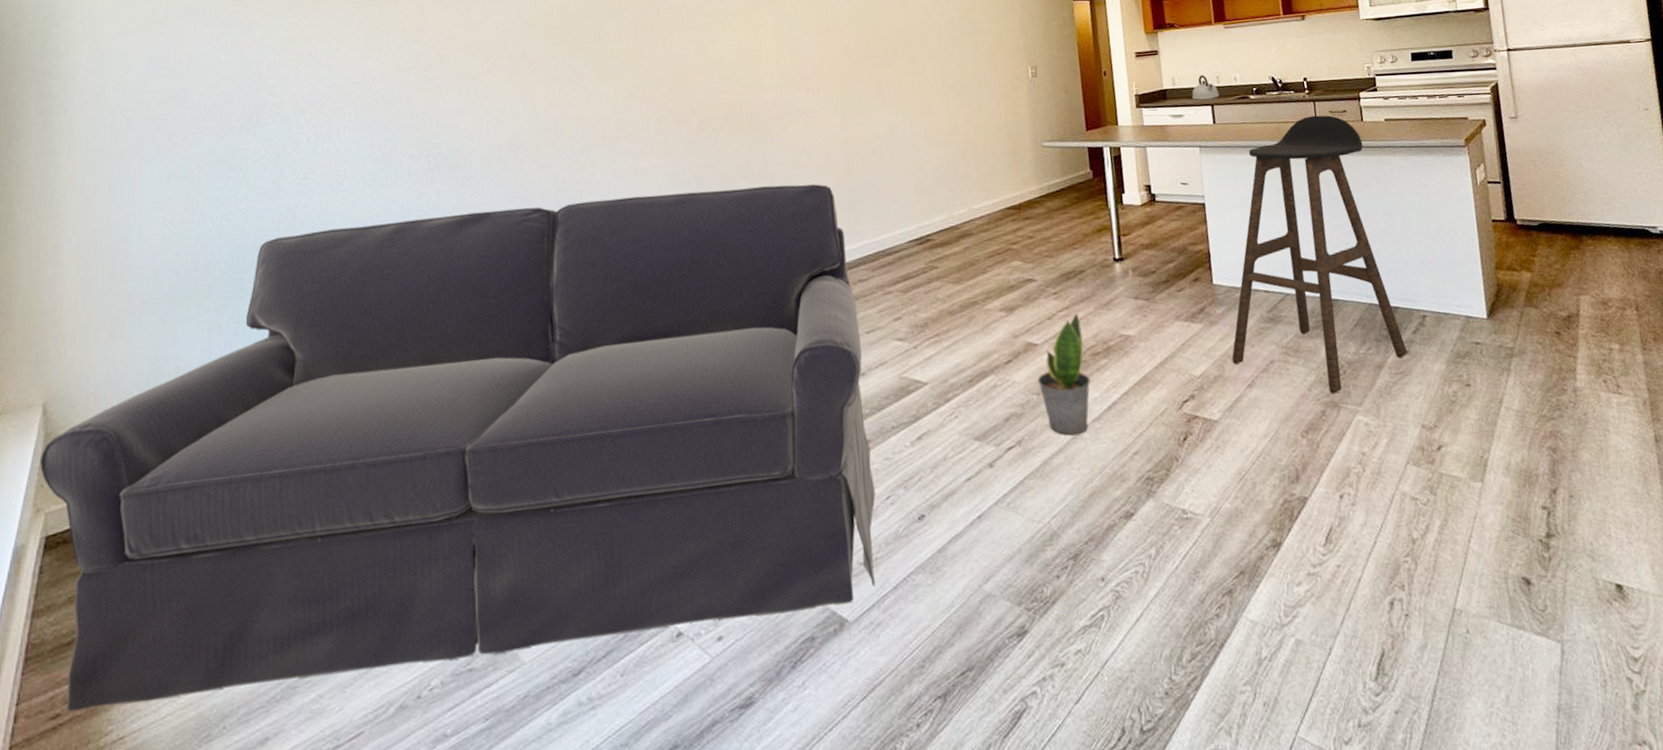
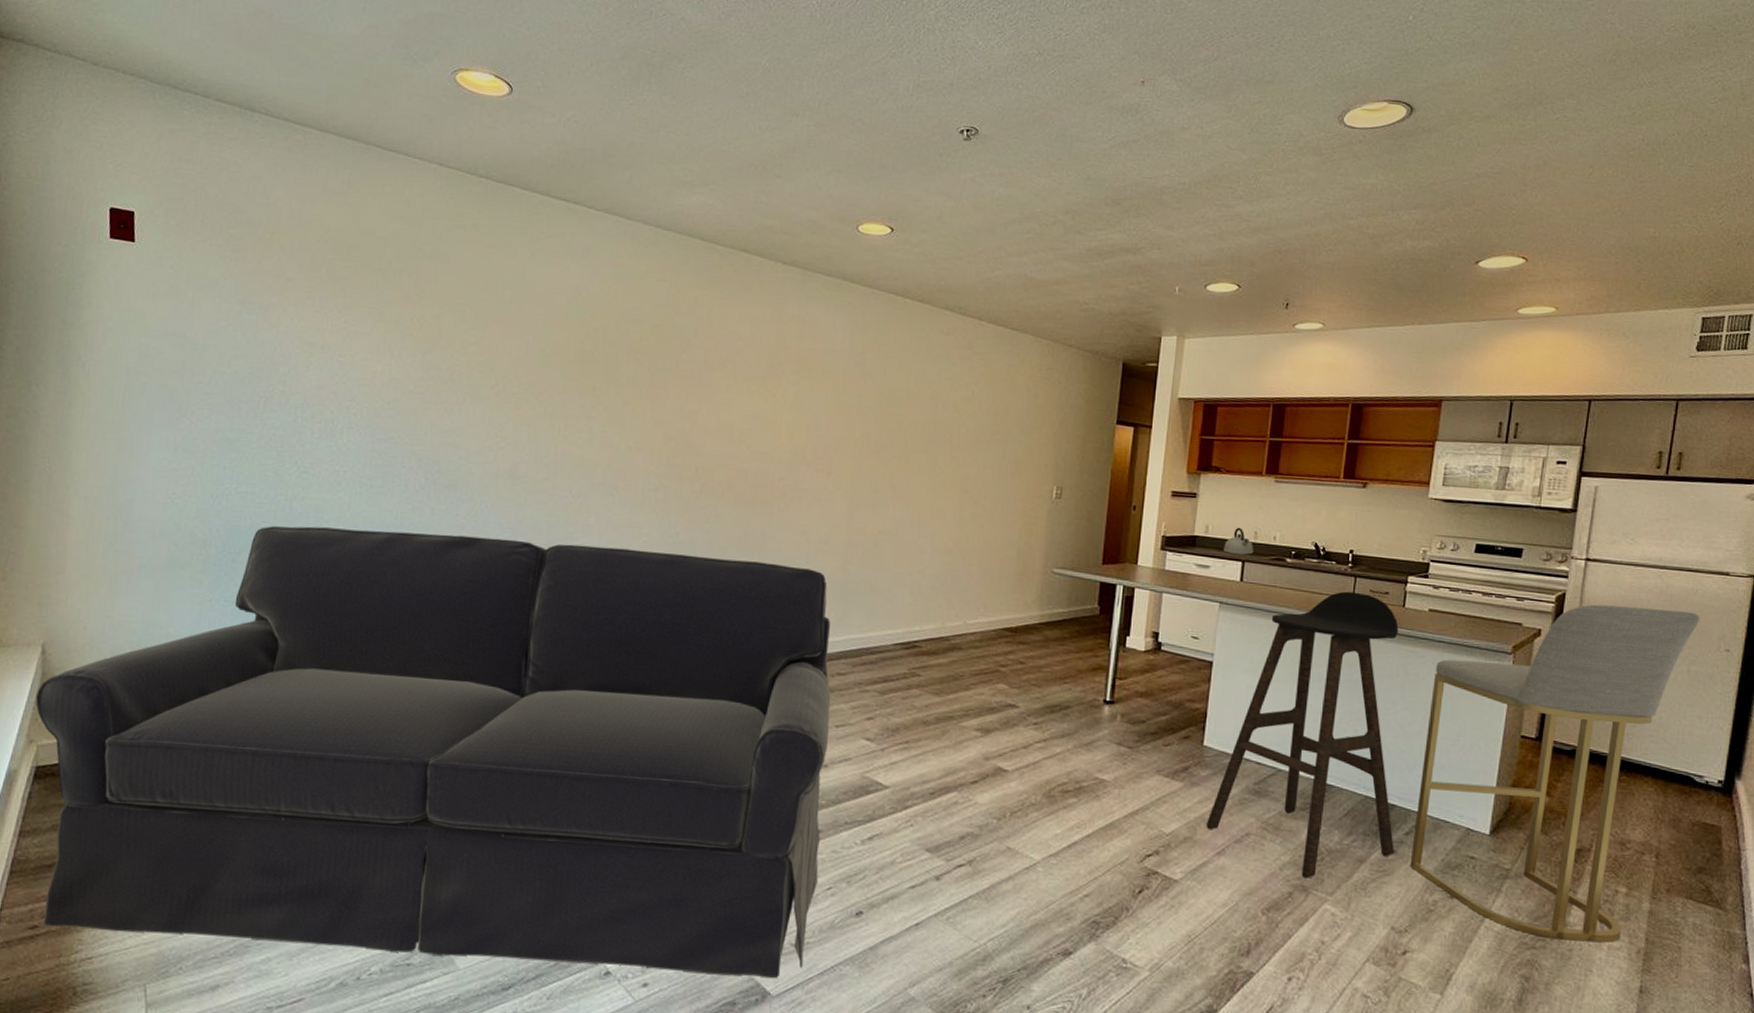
potted plant: present [1037,312,1091,436] -> none [1000,746,1057,867]
bar stool: none [1403,80,1626,407] -> present [1410,604,1700,943]

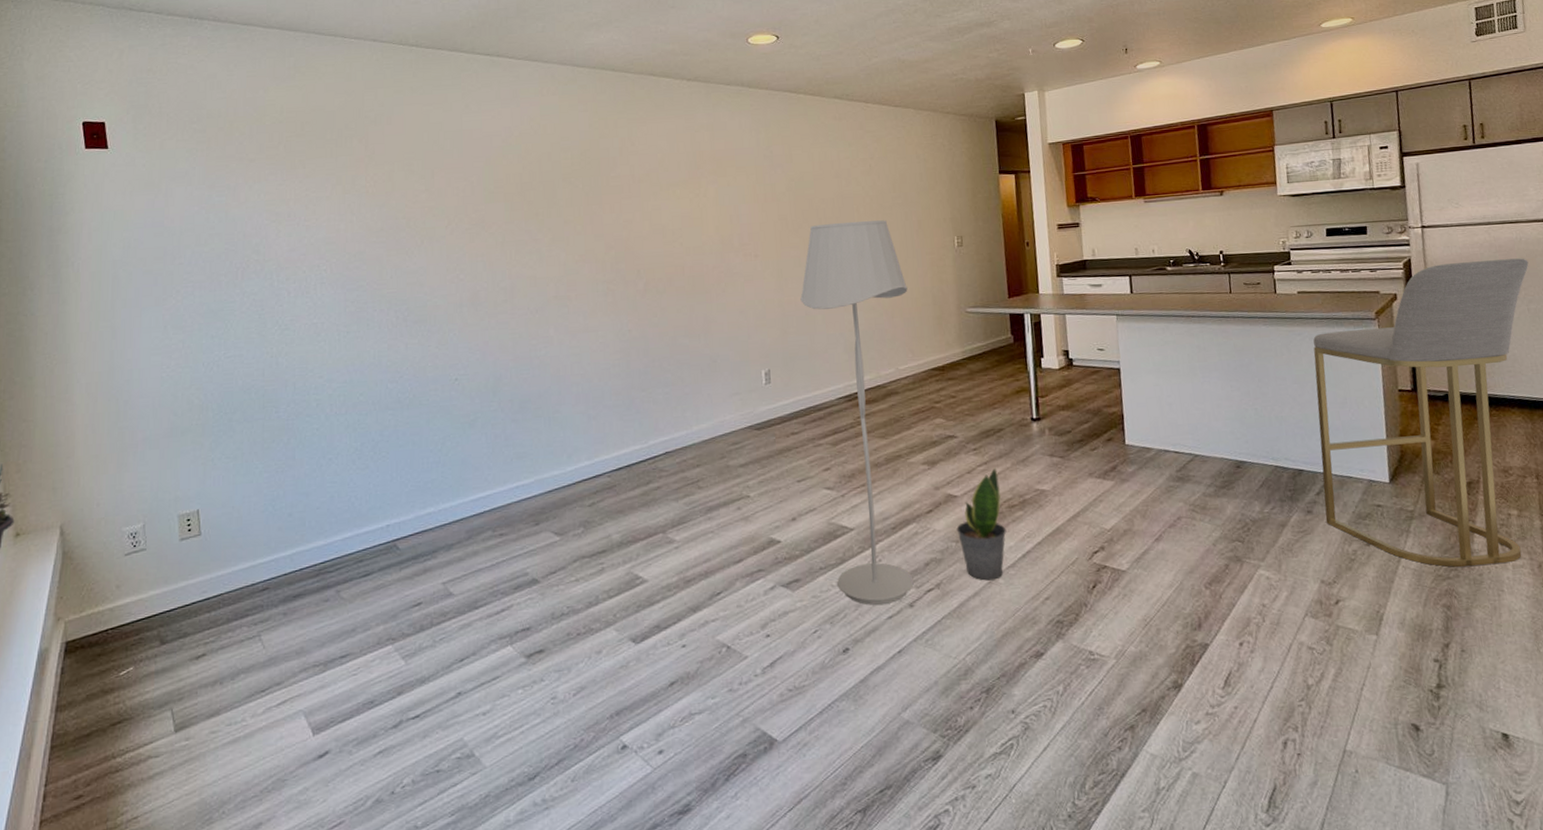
sofa: present [35,526,831,979] -> none [59,343,804,793]
floor lamp: none [861,449,992,873] -> present [800,220,914,606]
potted plant: none [1000,746,1057,867] -> present [956,467,1007,581]
bar stool: present [1206,591,1399,879] -> none [1141,287,1310,550]
kettle: present [1223,527,1254,555] -> none [1111,246,1138,271]

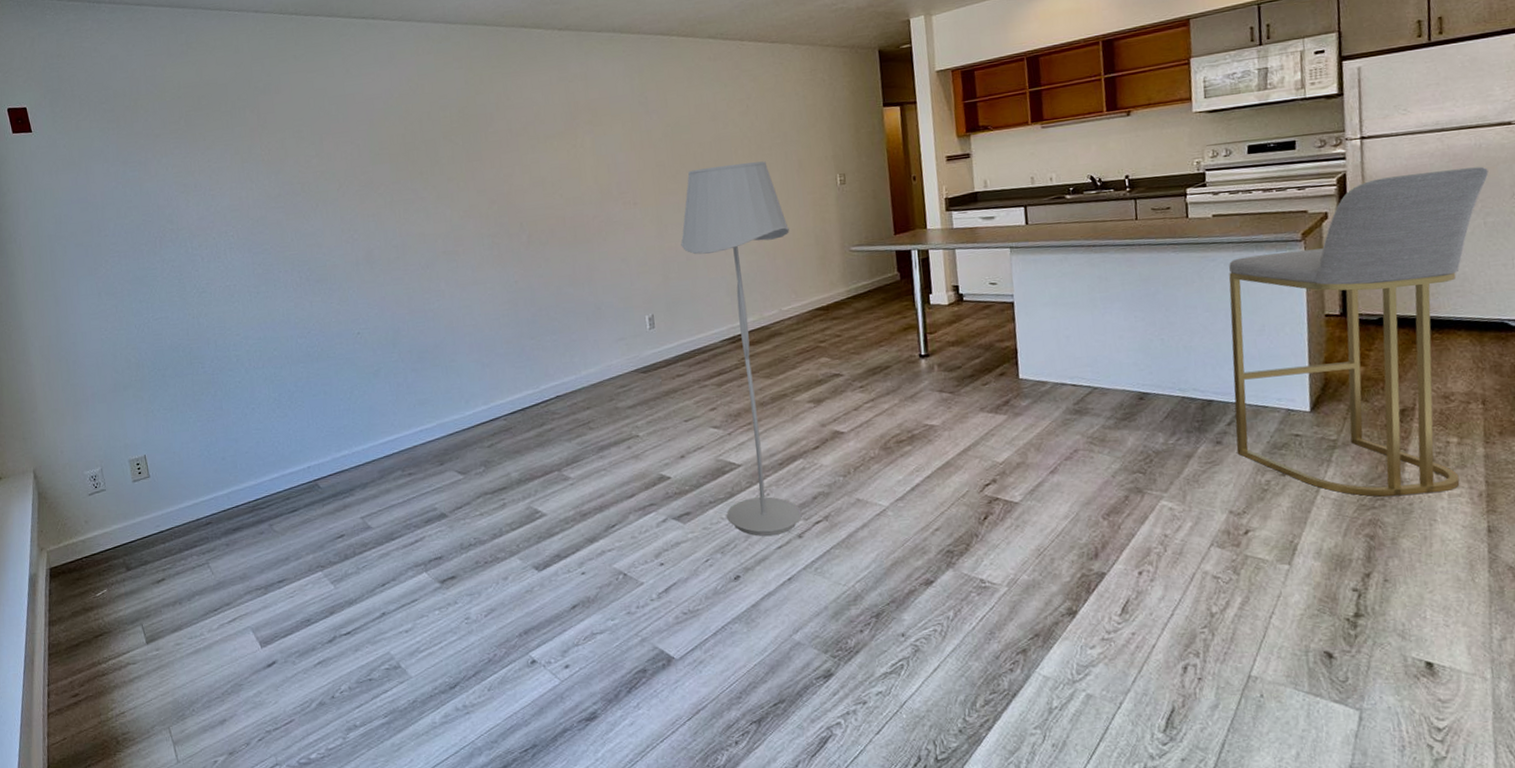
potted plant: present [956,467,1007,581] -> none [844,404,895,513]

